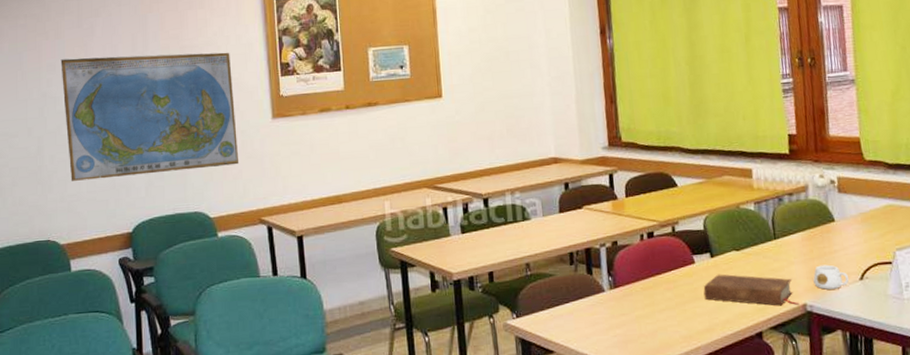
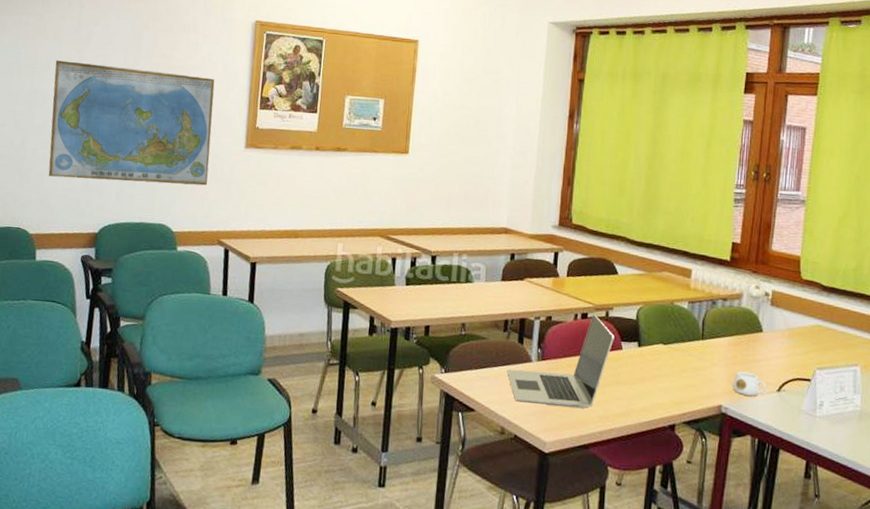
laptop: none [580,232,685,335] -> present [507,314,615,408]
book: present [703,274,800,306] -> none [625,363,715,405]

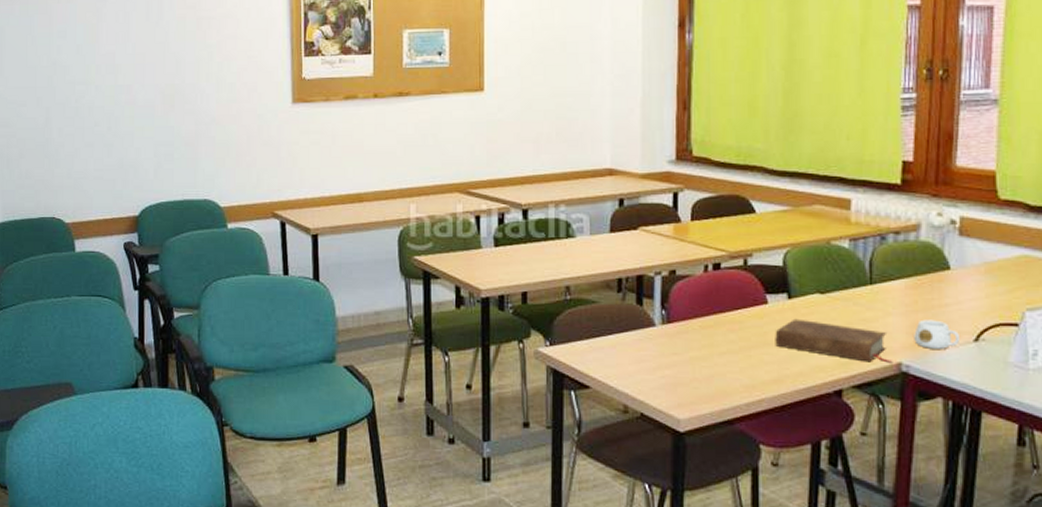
world map: present [48,60,215,186] -> none [72,24,254,157]
laptop: present [507,314,615,408] -> none [625,264,757,377]
book: none [625,363,715,405] -> present [775,318,893,363]

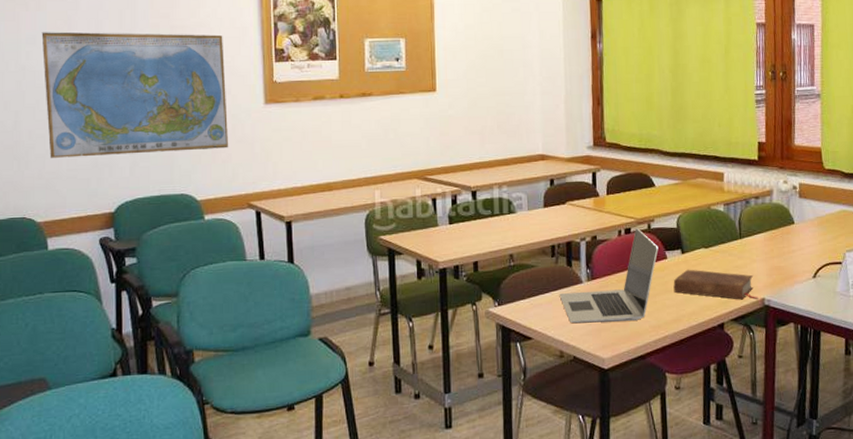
world map: none [72,24,254,157] -> present [41,32,229,158]
laptop: none [625,264,757,377] -> present [559,228,659,324]
mug: present [914,319,961,349] -> none [772,263,804,286]

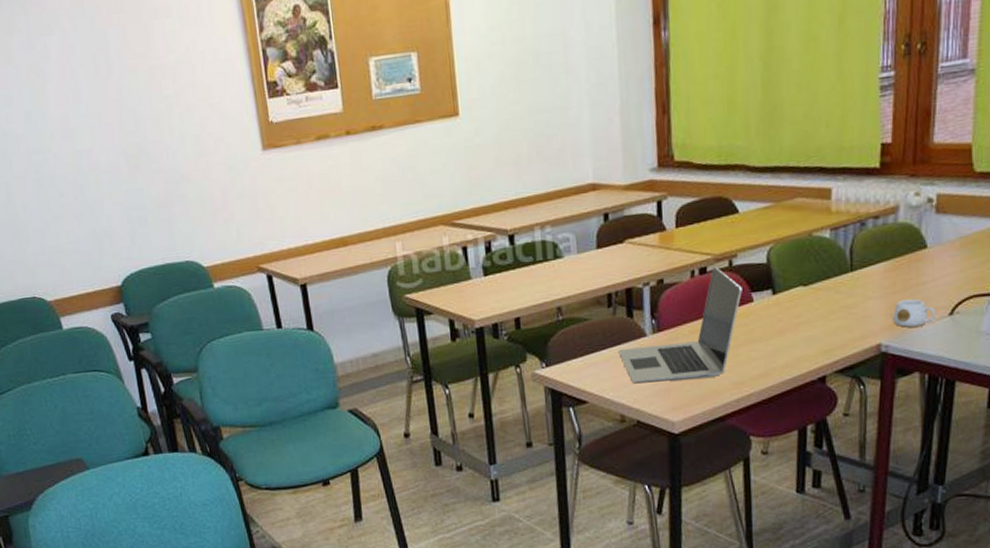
world map: present [41,32,229,158] -> none [16,71,230,232]
book: present [673,269,759,300] -> none [761,312,873,347]
mug: none [772,263,804,286] -> present [893,298,937,328]

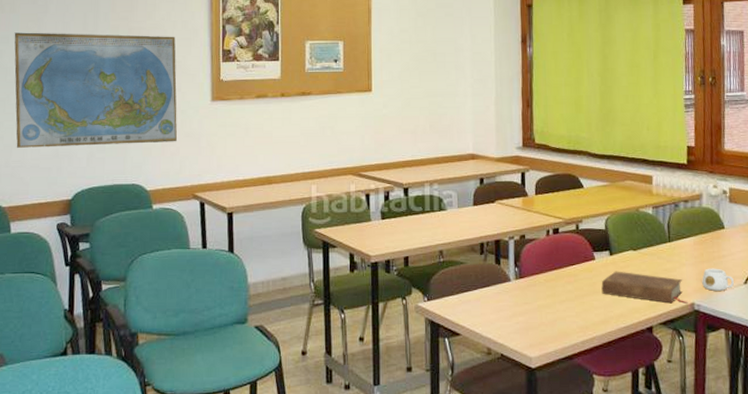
world map: none [16,71,230,232] -> present [14,32,178,148]
laptop: present [618,266,742,384] -> none [487,229,587,321]
book: none [761,312,873,347] -> present [601,271,688,304]

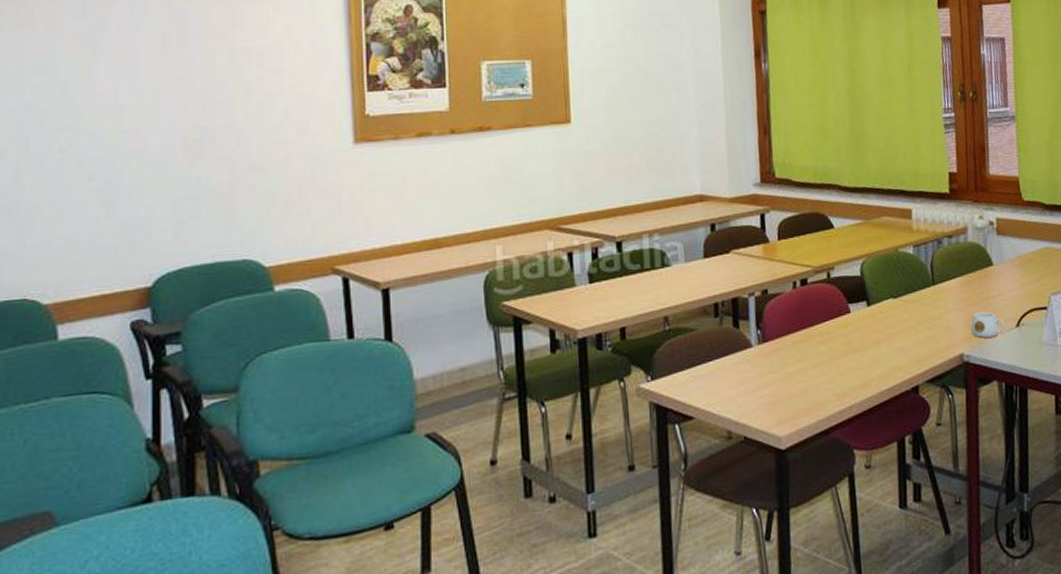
world map: present [14,32,178,148] -> none [54,58,307,220]
book: present [601,271,688,304] -> none [858,323,957,357]

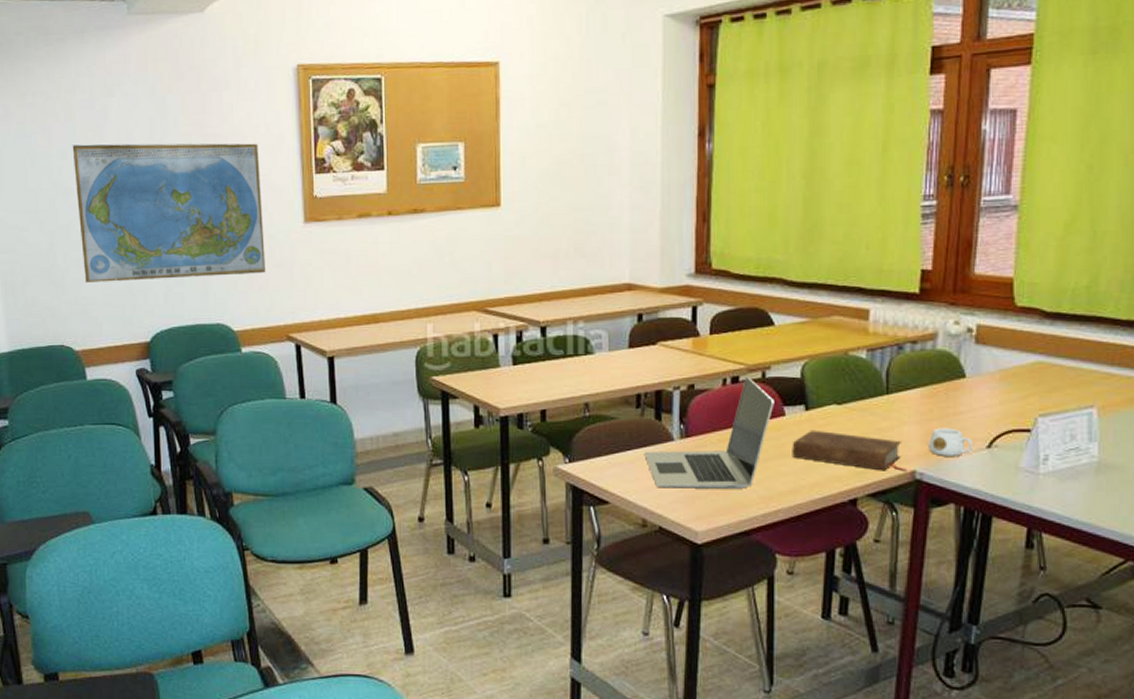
world map: none [54,58,307,220] -> present [72,143,266,283]
laptop: none [725,278,840,397] -> present [644,377,774,489]
book: none [858,323,957,357] -> present [792,430,907,471]

